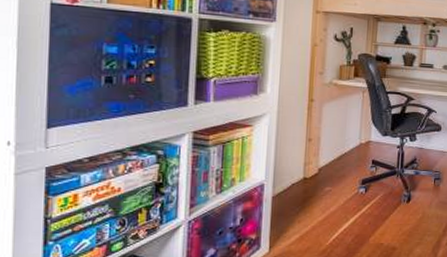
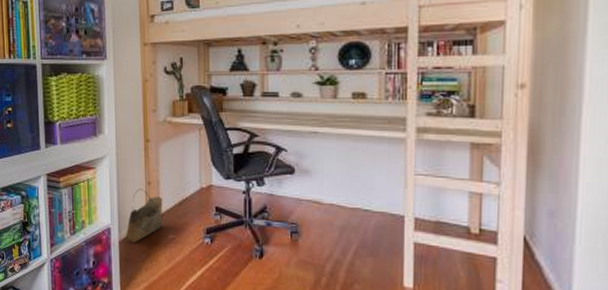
basket: none [279,145,322,198] -> present [125,189,163,243]

